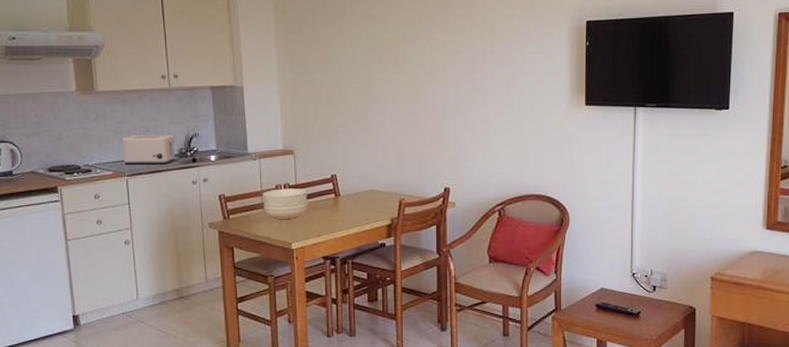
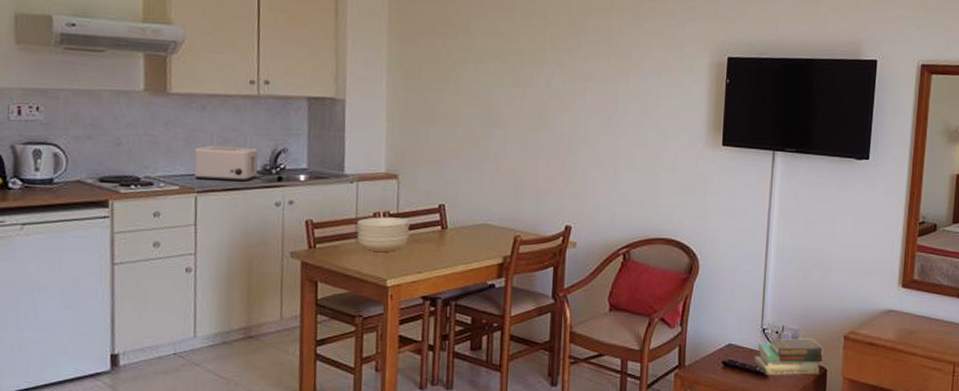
books: none [625,282,691,316] -> present [754,339,823,376]

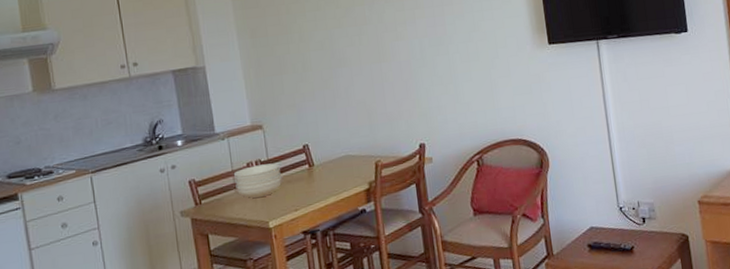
toaster: present [193,146,258,182] -> none [83,125,141,162]
books: present [754,339,823,376] -> none [617,210,682,251]

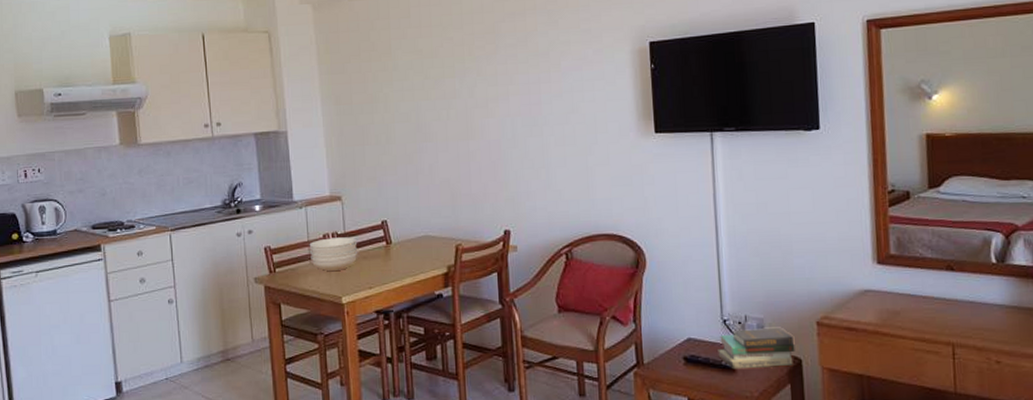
books: none [617,210,682,251] -> present [718,328,795,370]

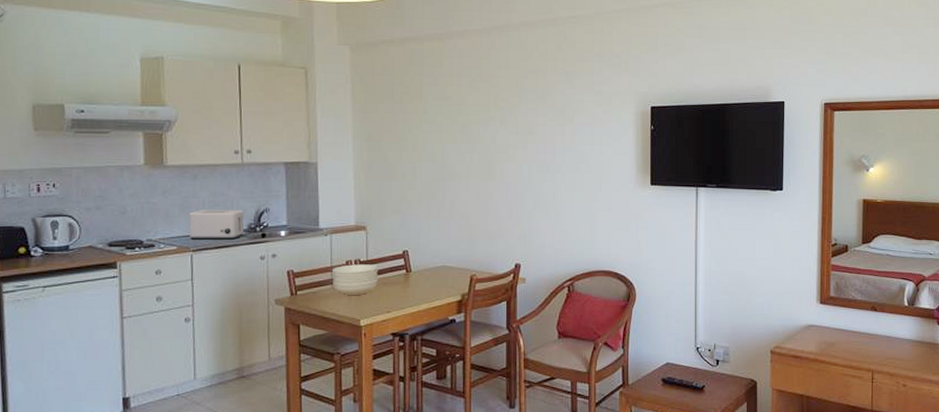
toaster: none [164,186,220,220] -> present [188,210,245,241]
books: present [718,328,795,370] -> none [690,355,752,390]

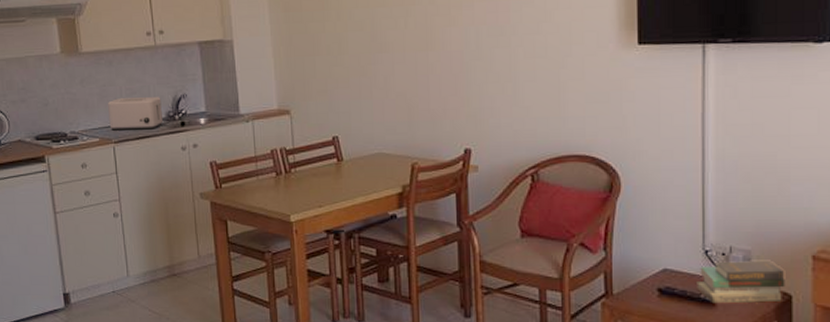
bowl: present [331,264,379,296] -> none [256,153,308,189]
books: none [690,355,752,390] -> present [697,261,785,304]

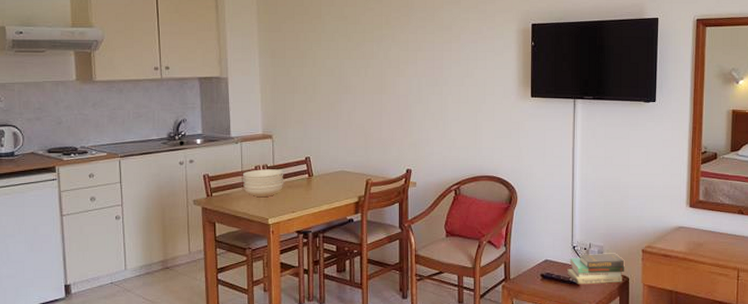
toaster: present [107,97,164,132] -> none [115,120,165,148]
bowl: none [256,153,308,189] -> present [242,169,284,198]

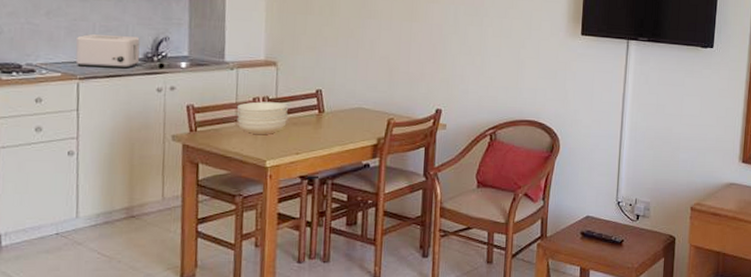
toaster: none [115,120,165,148] -> present [75,34,140,69]
books: present [567,254,625,285] -> none [610,210,672,244]

